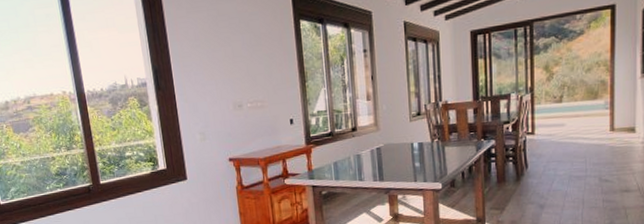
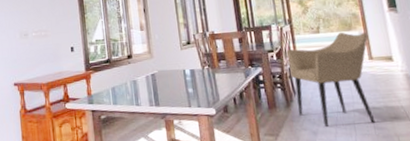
armchair: none [523,101,613,200] -> present [286,32,376,127]

